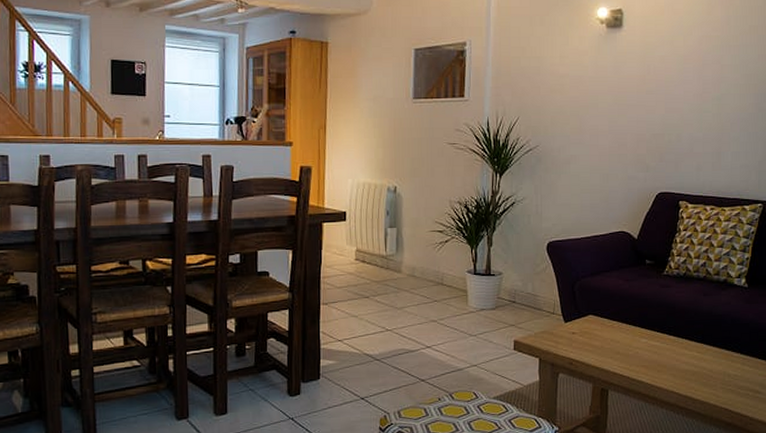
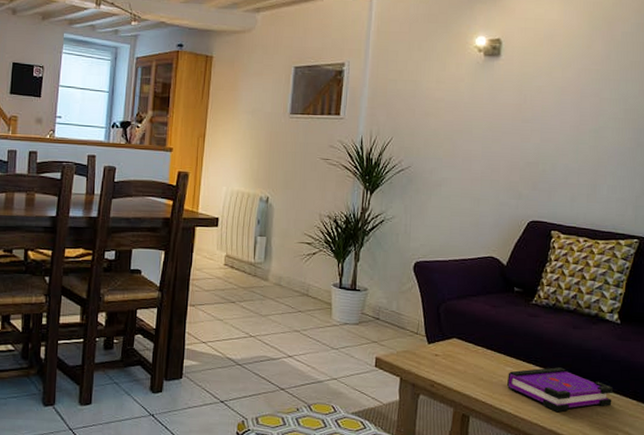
board game: none [642,335,744,379] -> present [506,367,614,413]

